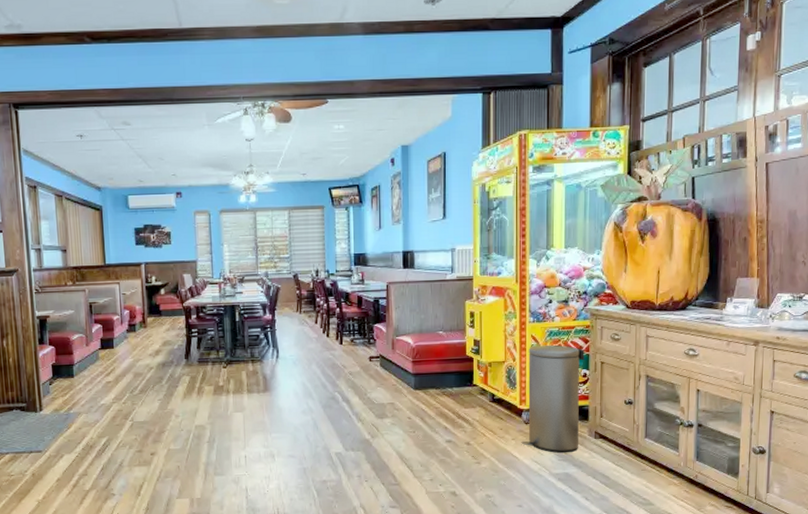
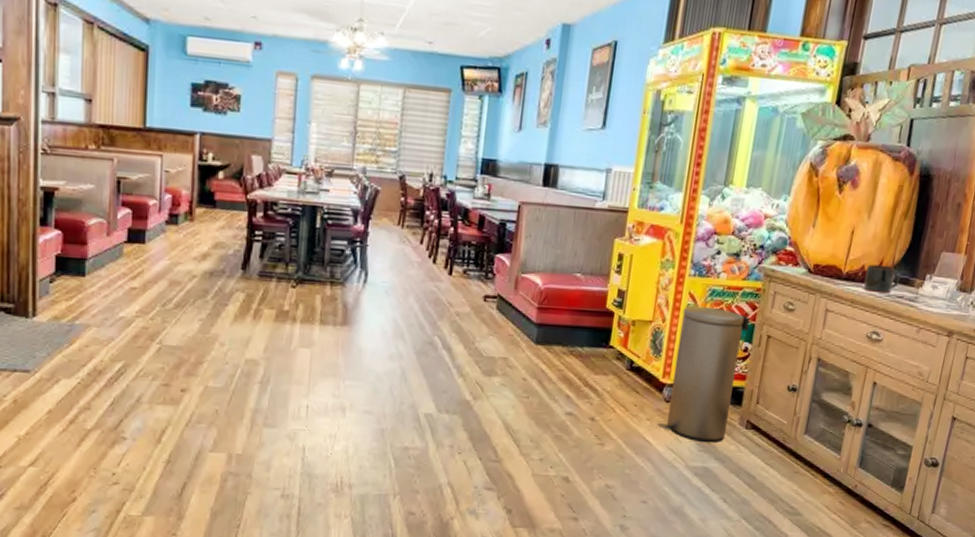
mug: none [675,295,704,318] -> present [863,264,900,294]

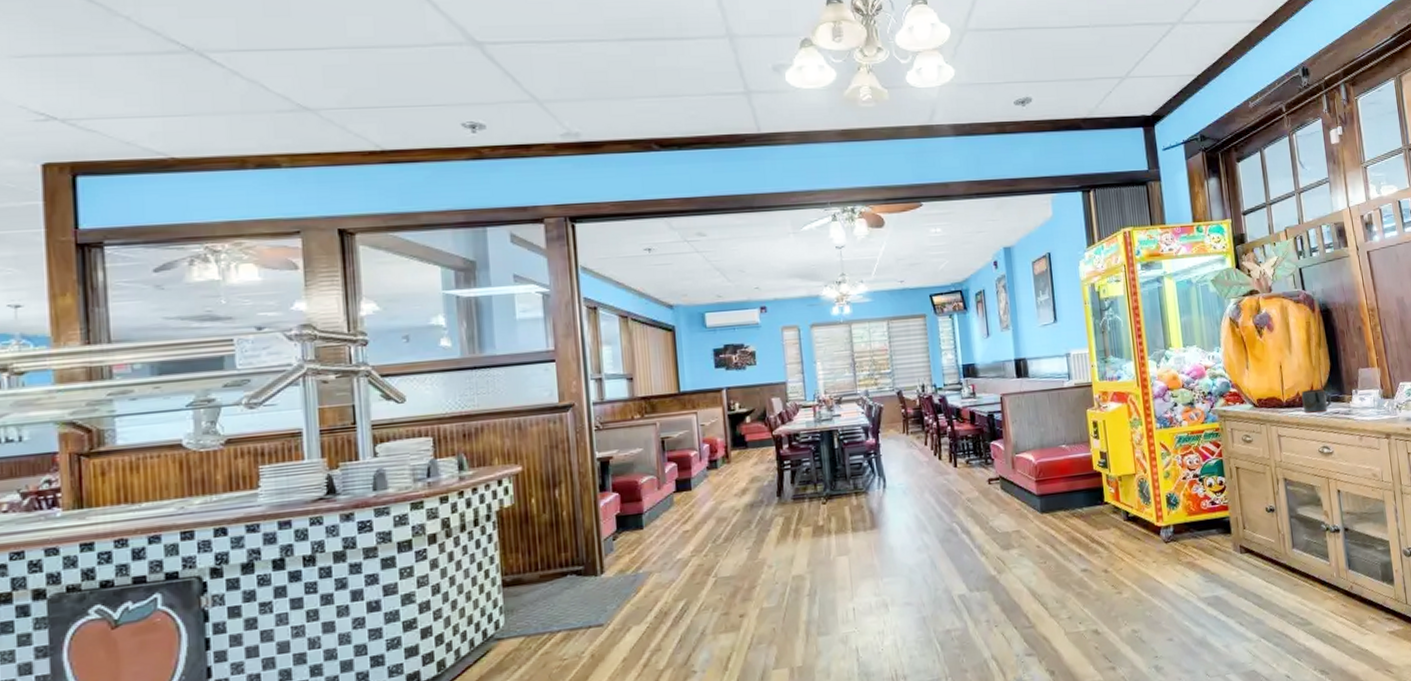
pedal bin: present [657,305,750,442] -> none [1159,451,1225,574]

